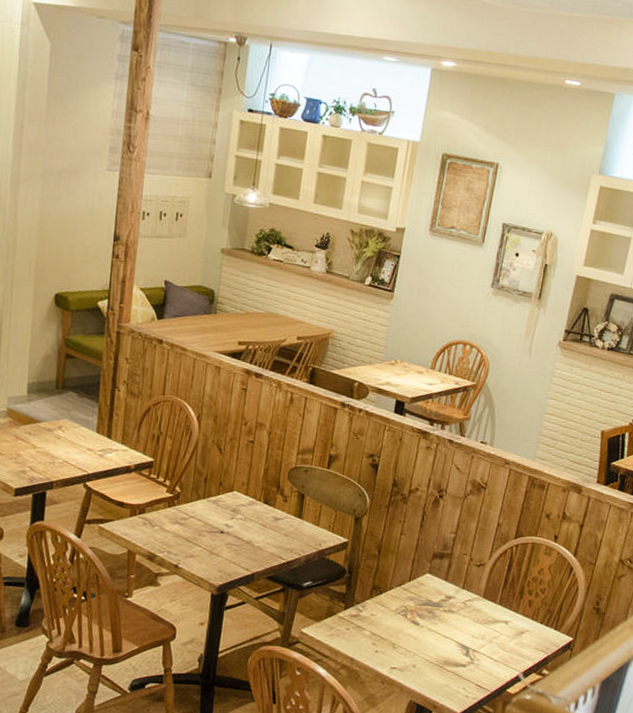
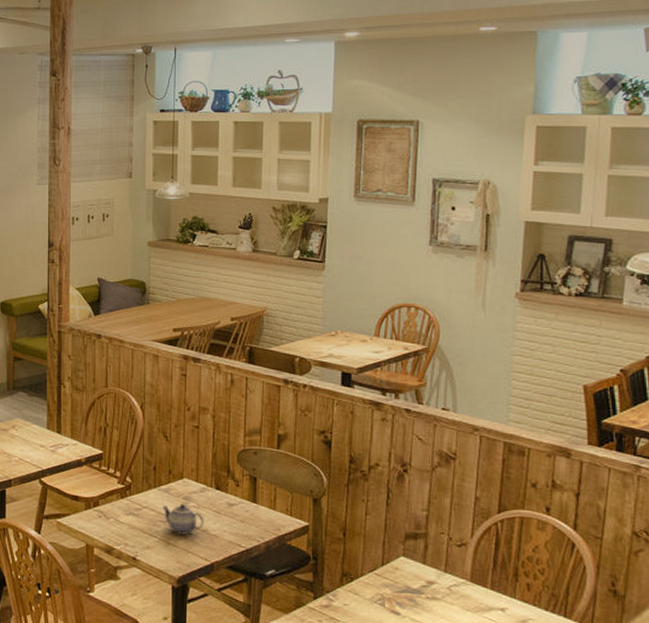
teapot: none [210,515,250,546] -> present [163,503,204,536]

